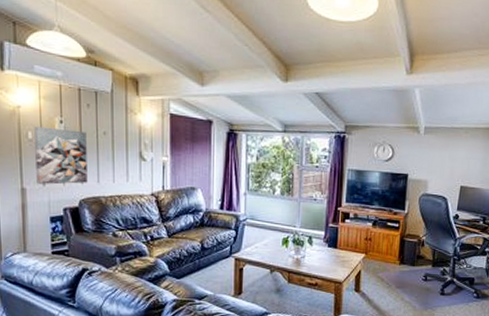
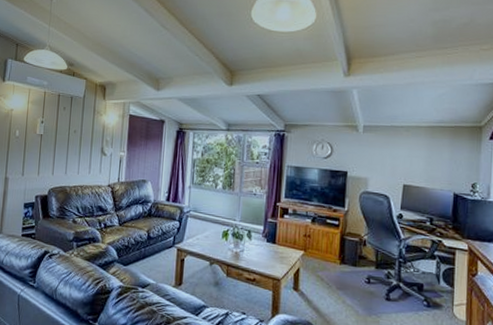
wall art: present [34,126,88,185] -> none [17,126,61,175]

